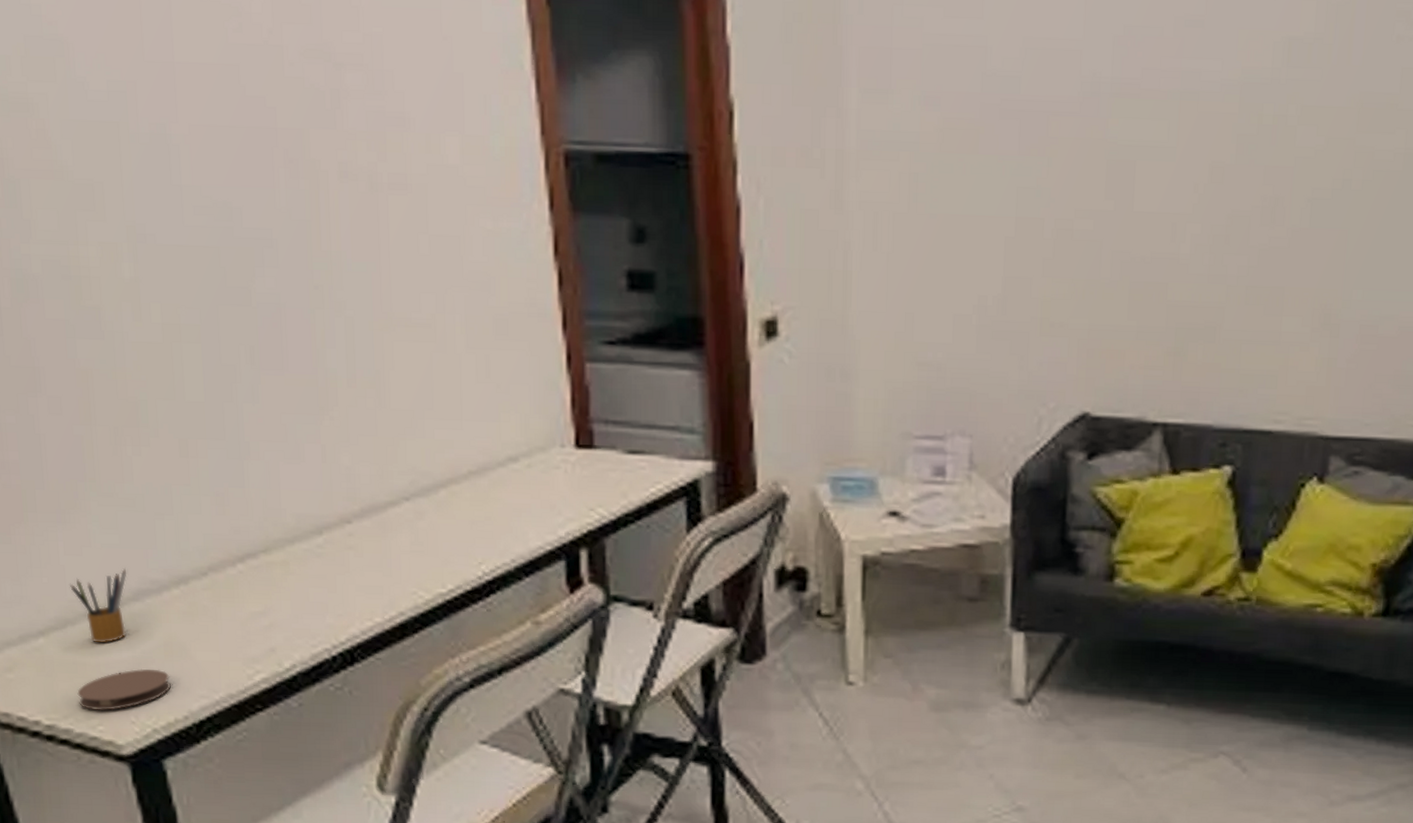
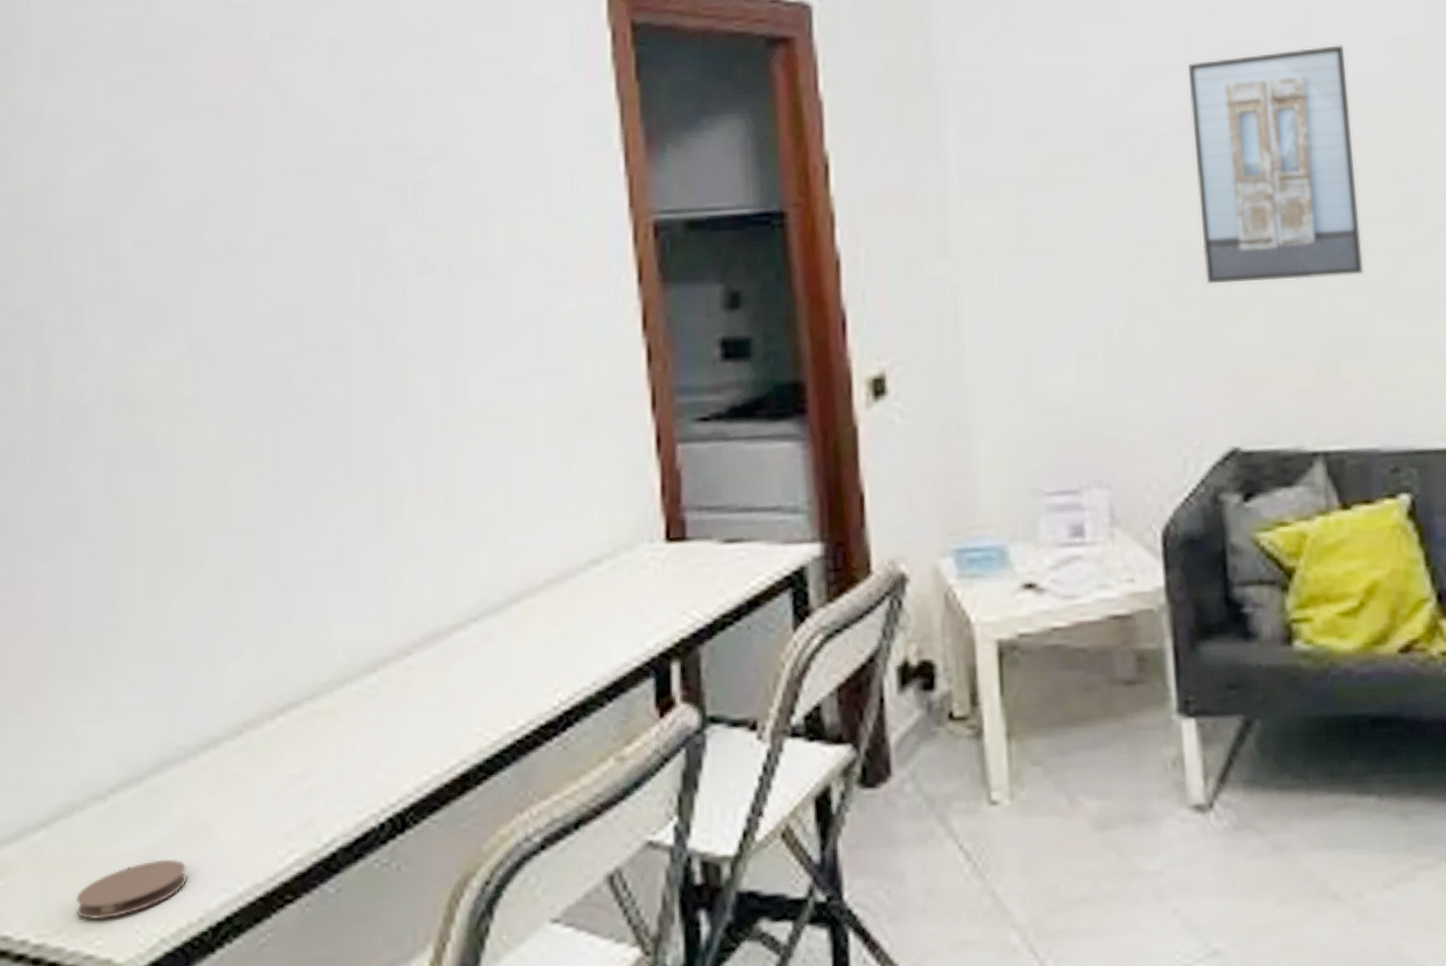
pencil box: present [70,568,127,643] -> none [83,734,149,831]
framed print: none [1078,39,1237,267] -> present [1188,45,1364,284]

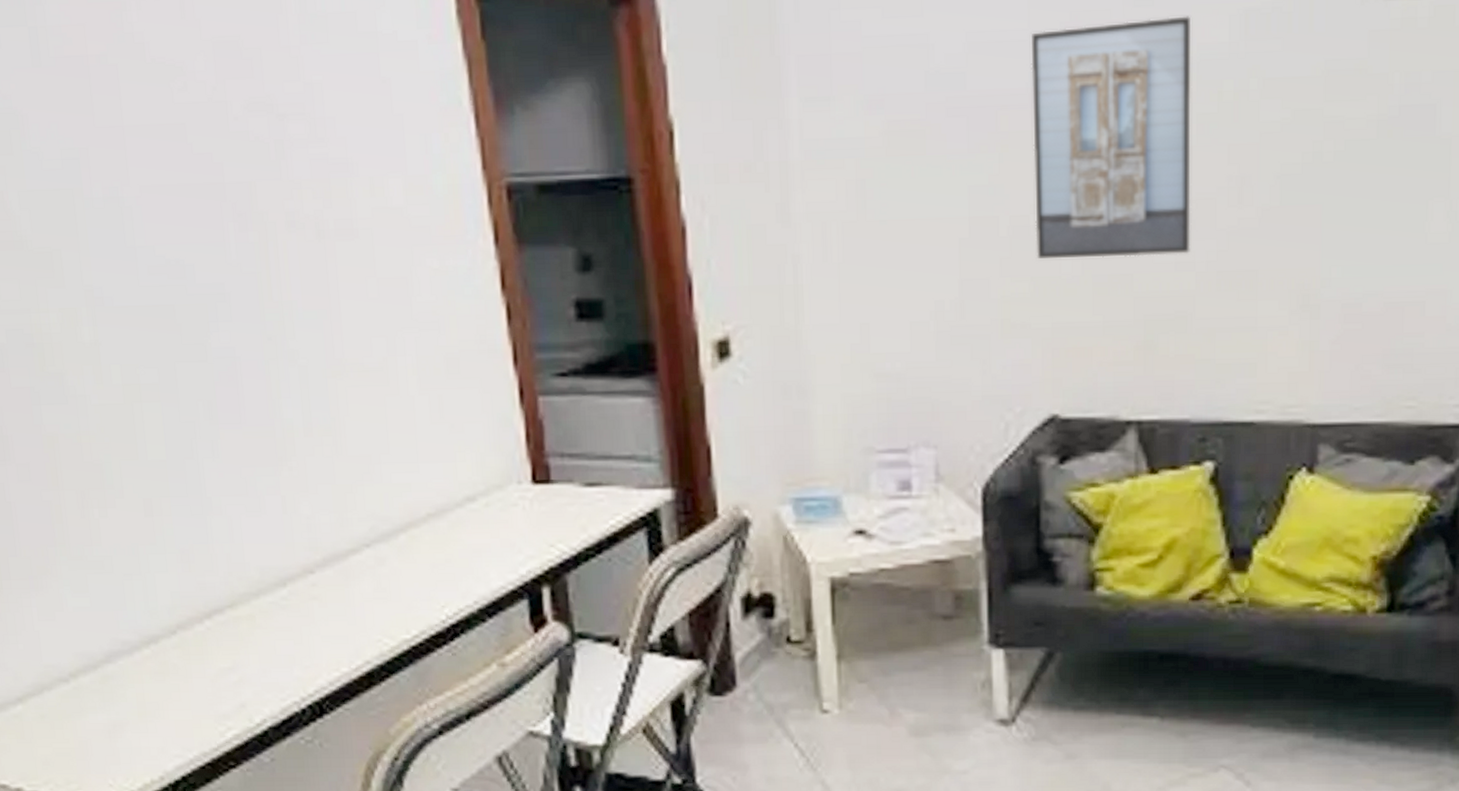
coaster: present [75,858,187,920] -> none [56,730,146,775]

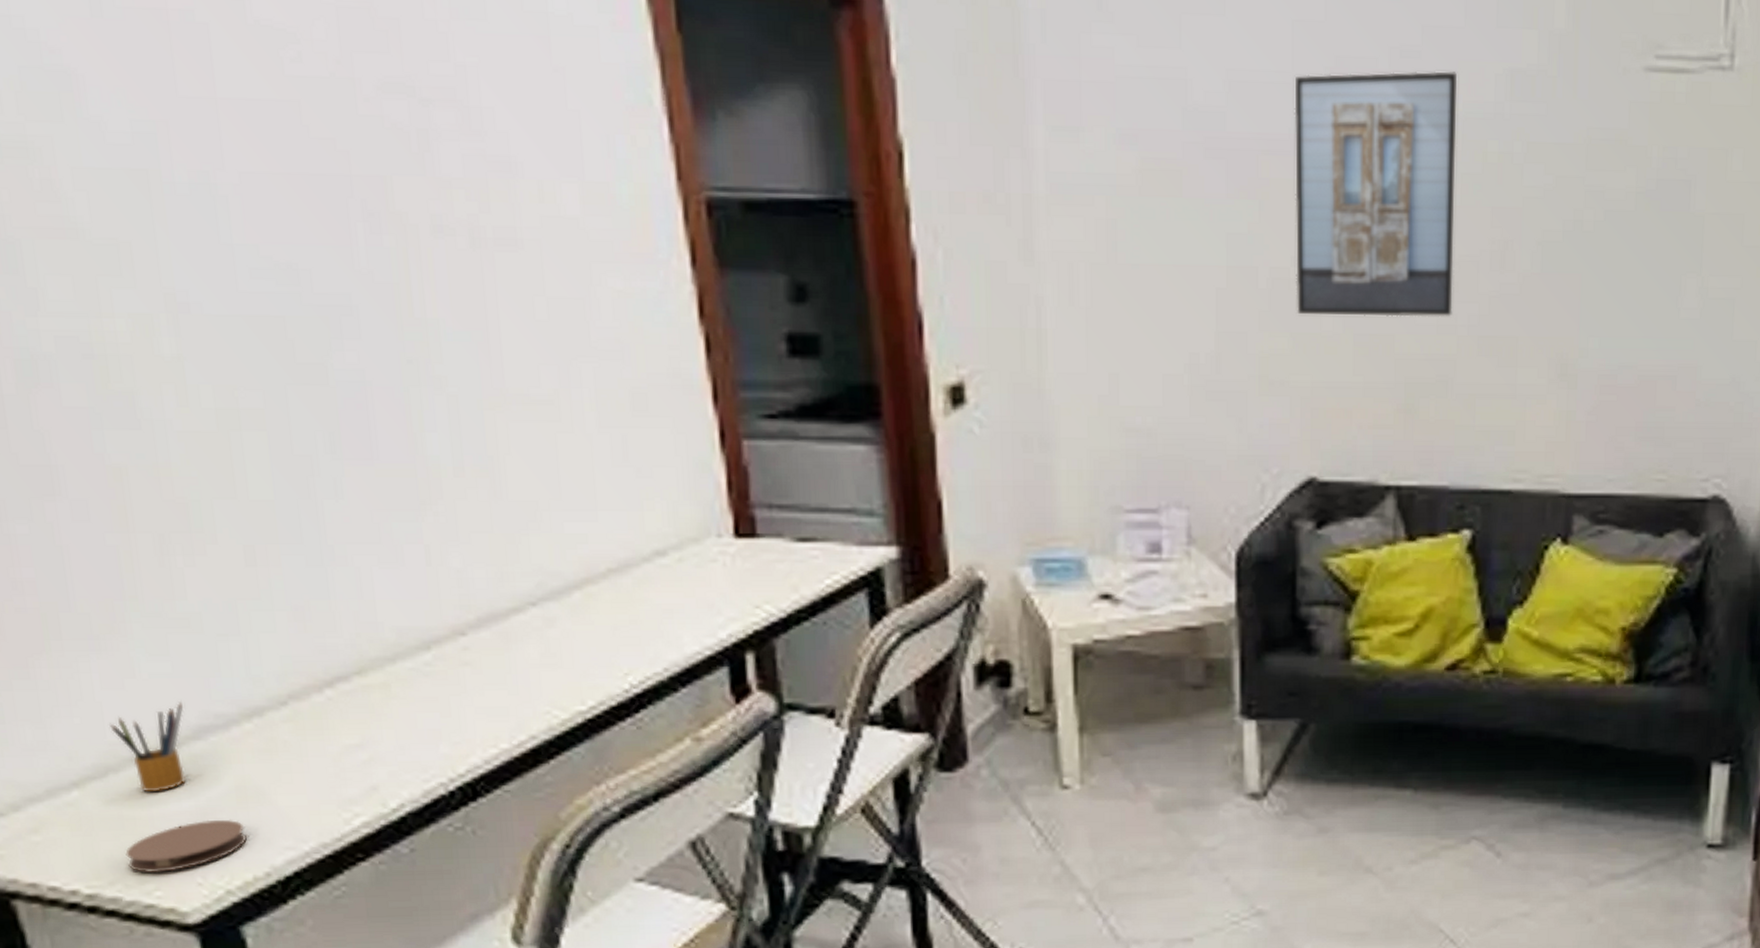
pencil box: none [45,631,101,707] -> present [110,701,187,792]
coaster: none [56,730,146,775] -> present [125,819,247,874]

